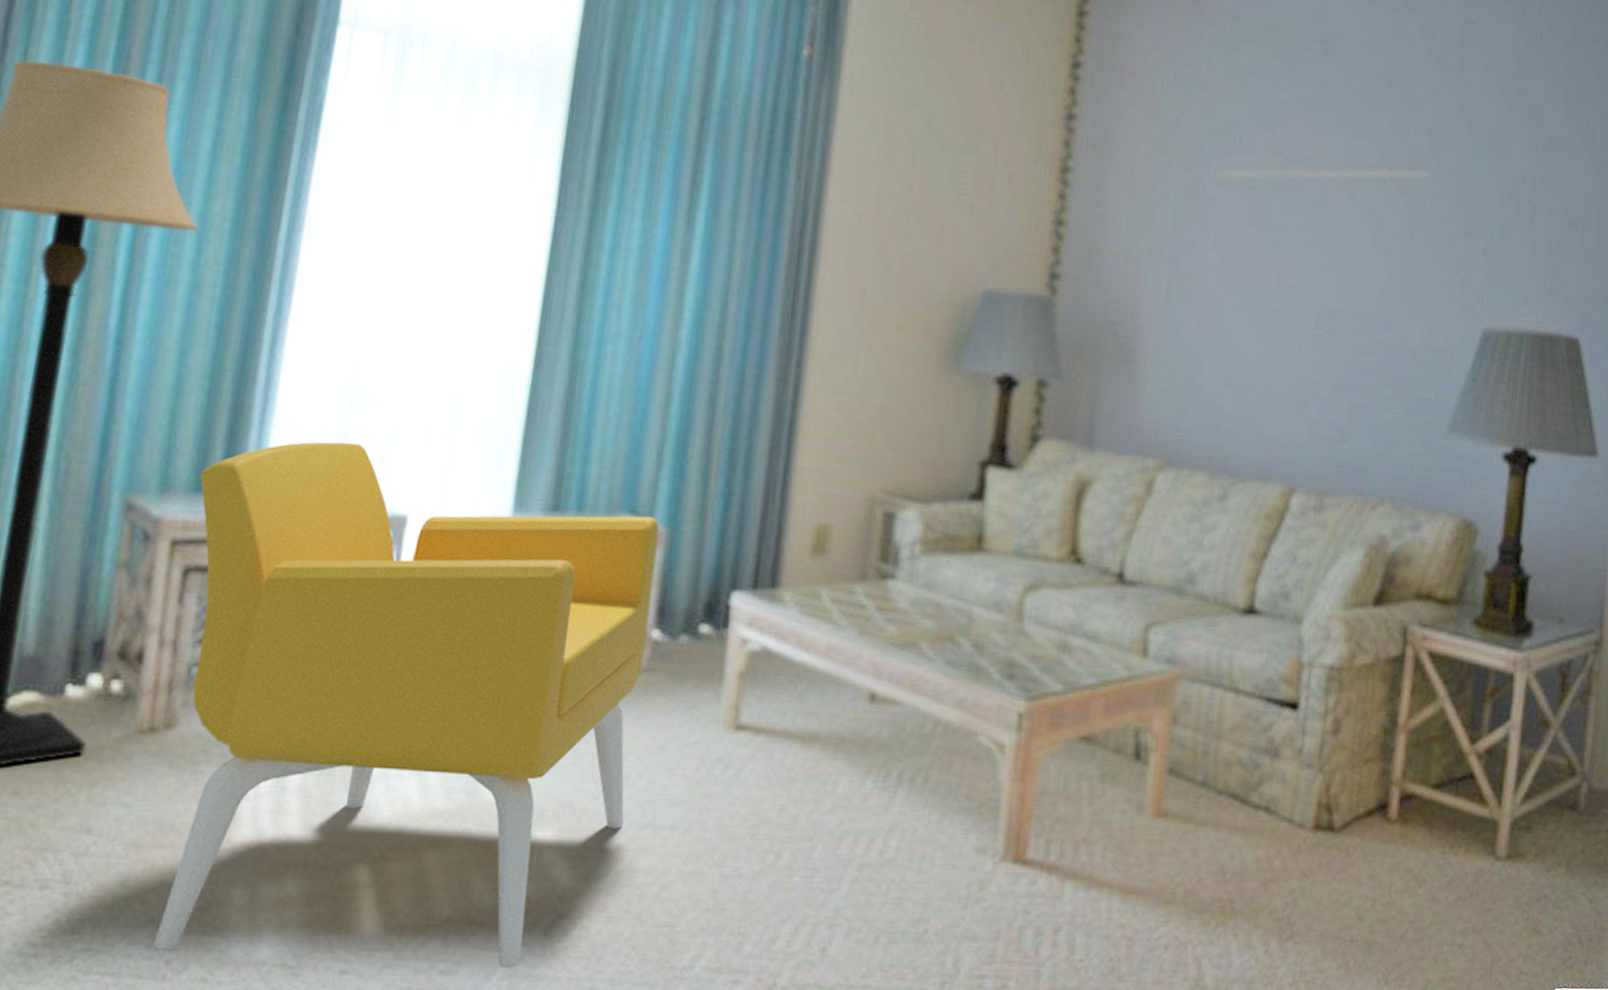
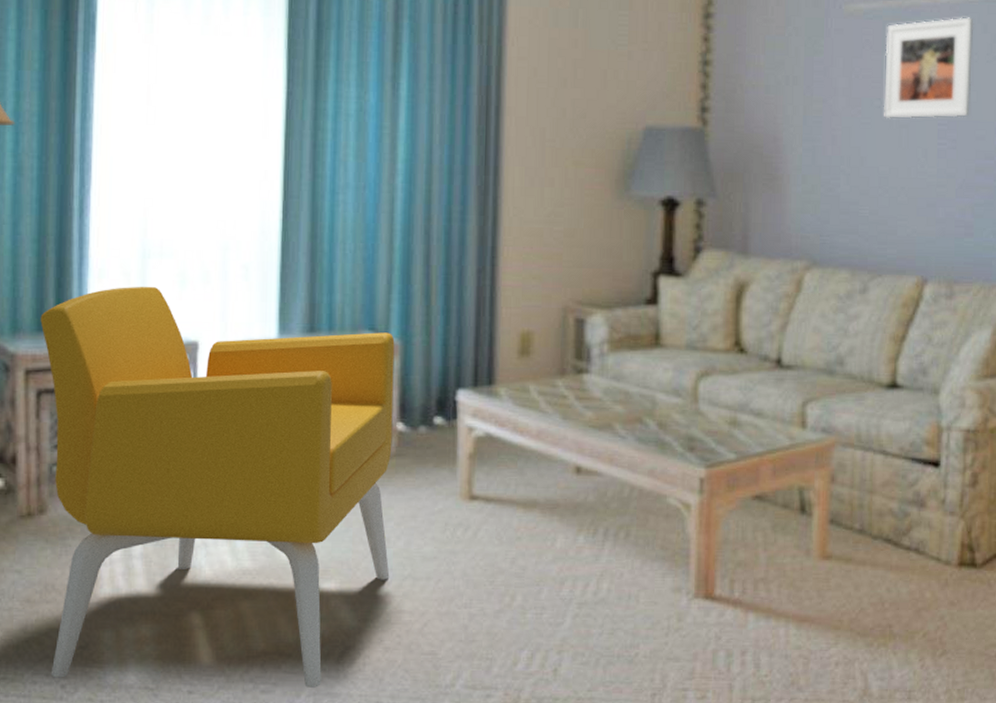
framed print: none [1256,195,1360,307] -> present [884,17,974,119]

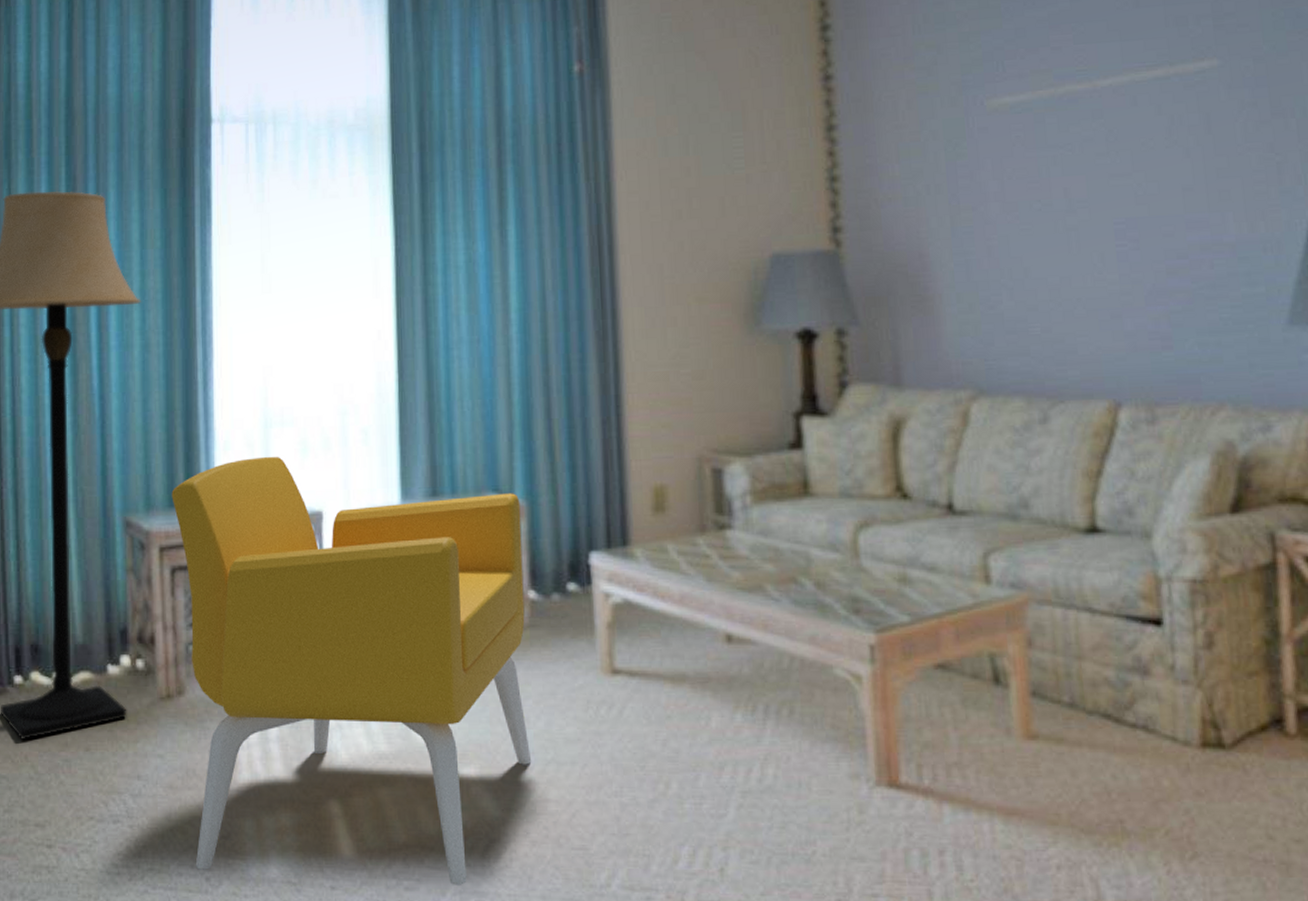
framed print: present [884,17,974,119] -> none [1039,99,1152,223]

